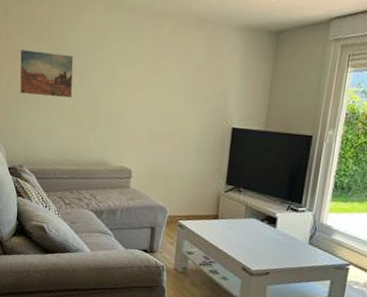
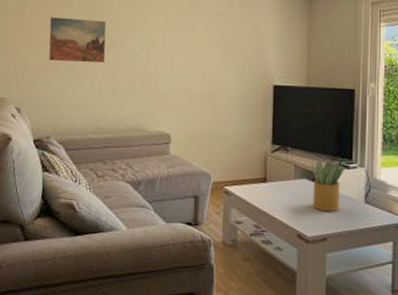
potted plant: none [259,202,294,250] -> present [311,160,346,212]

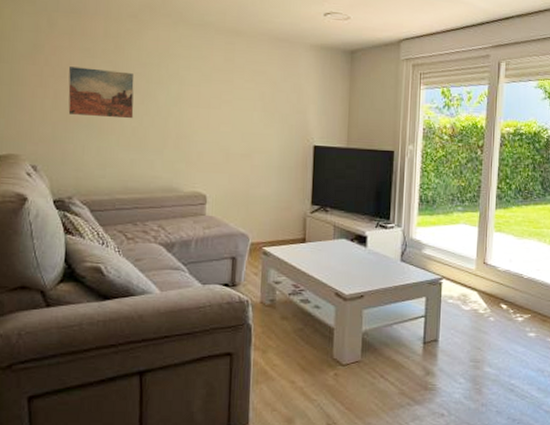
potted plant: present [311,160,346,212] -> none [350,221,383,271]

